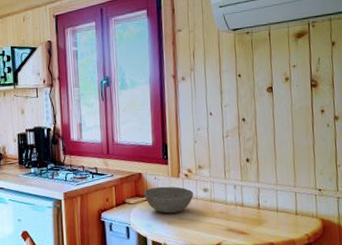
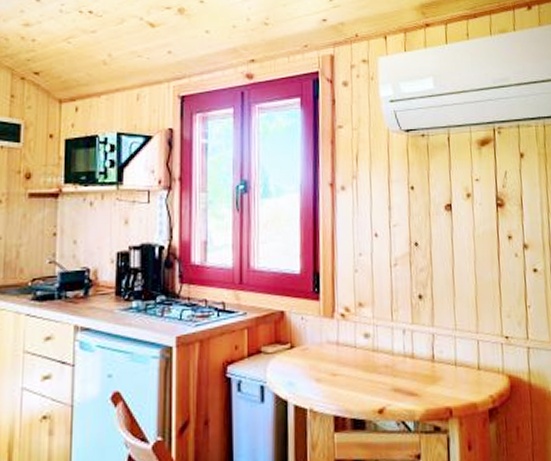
bowl: present [143,186,194,214] -> none [286,329,352,367]

